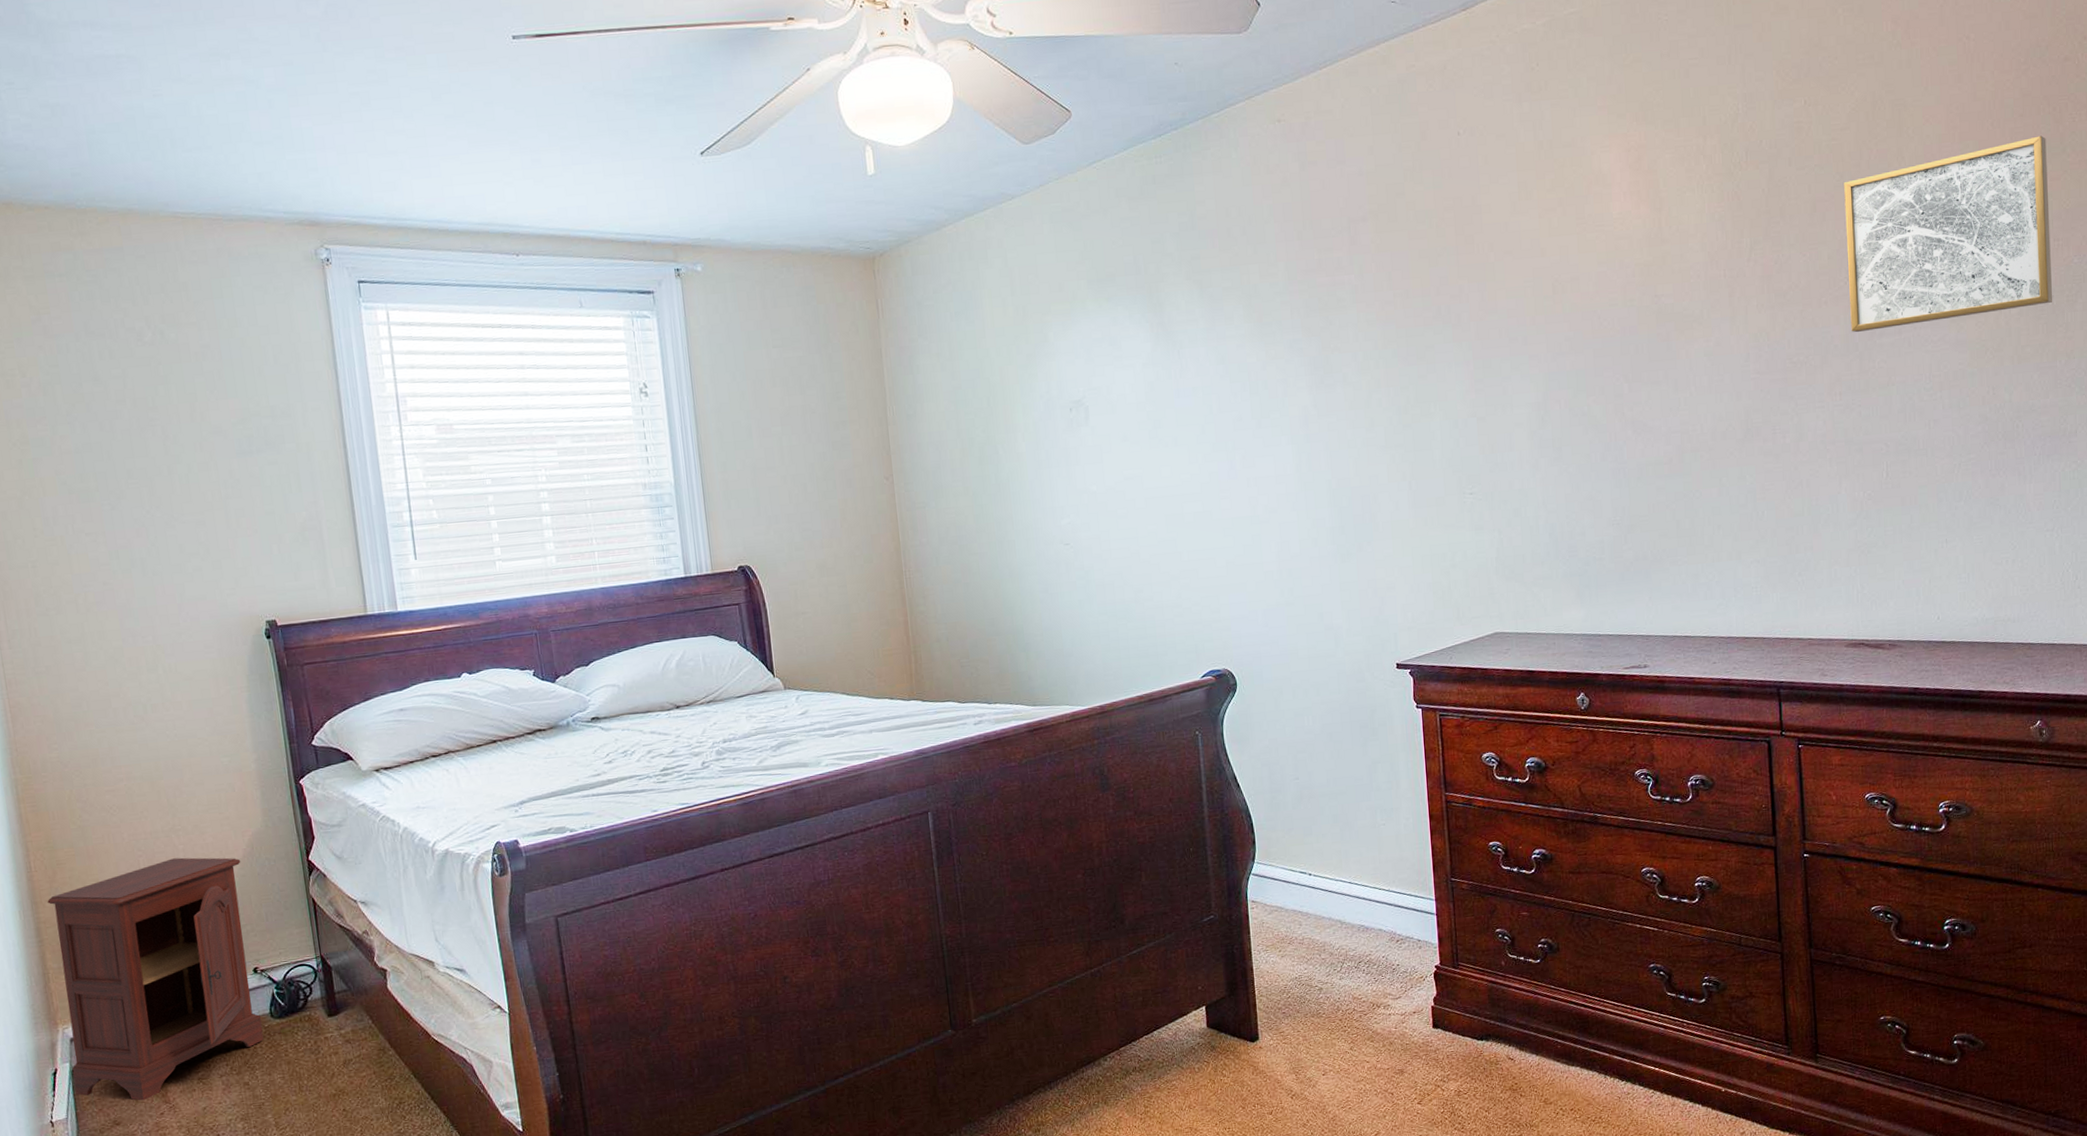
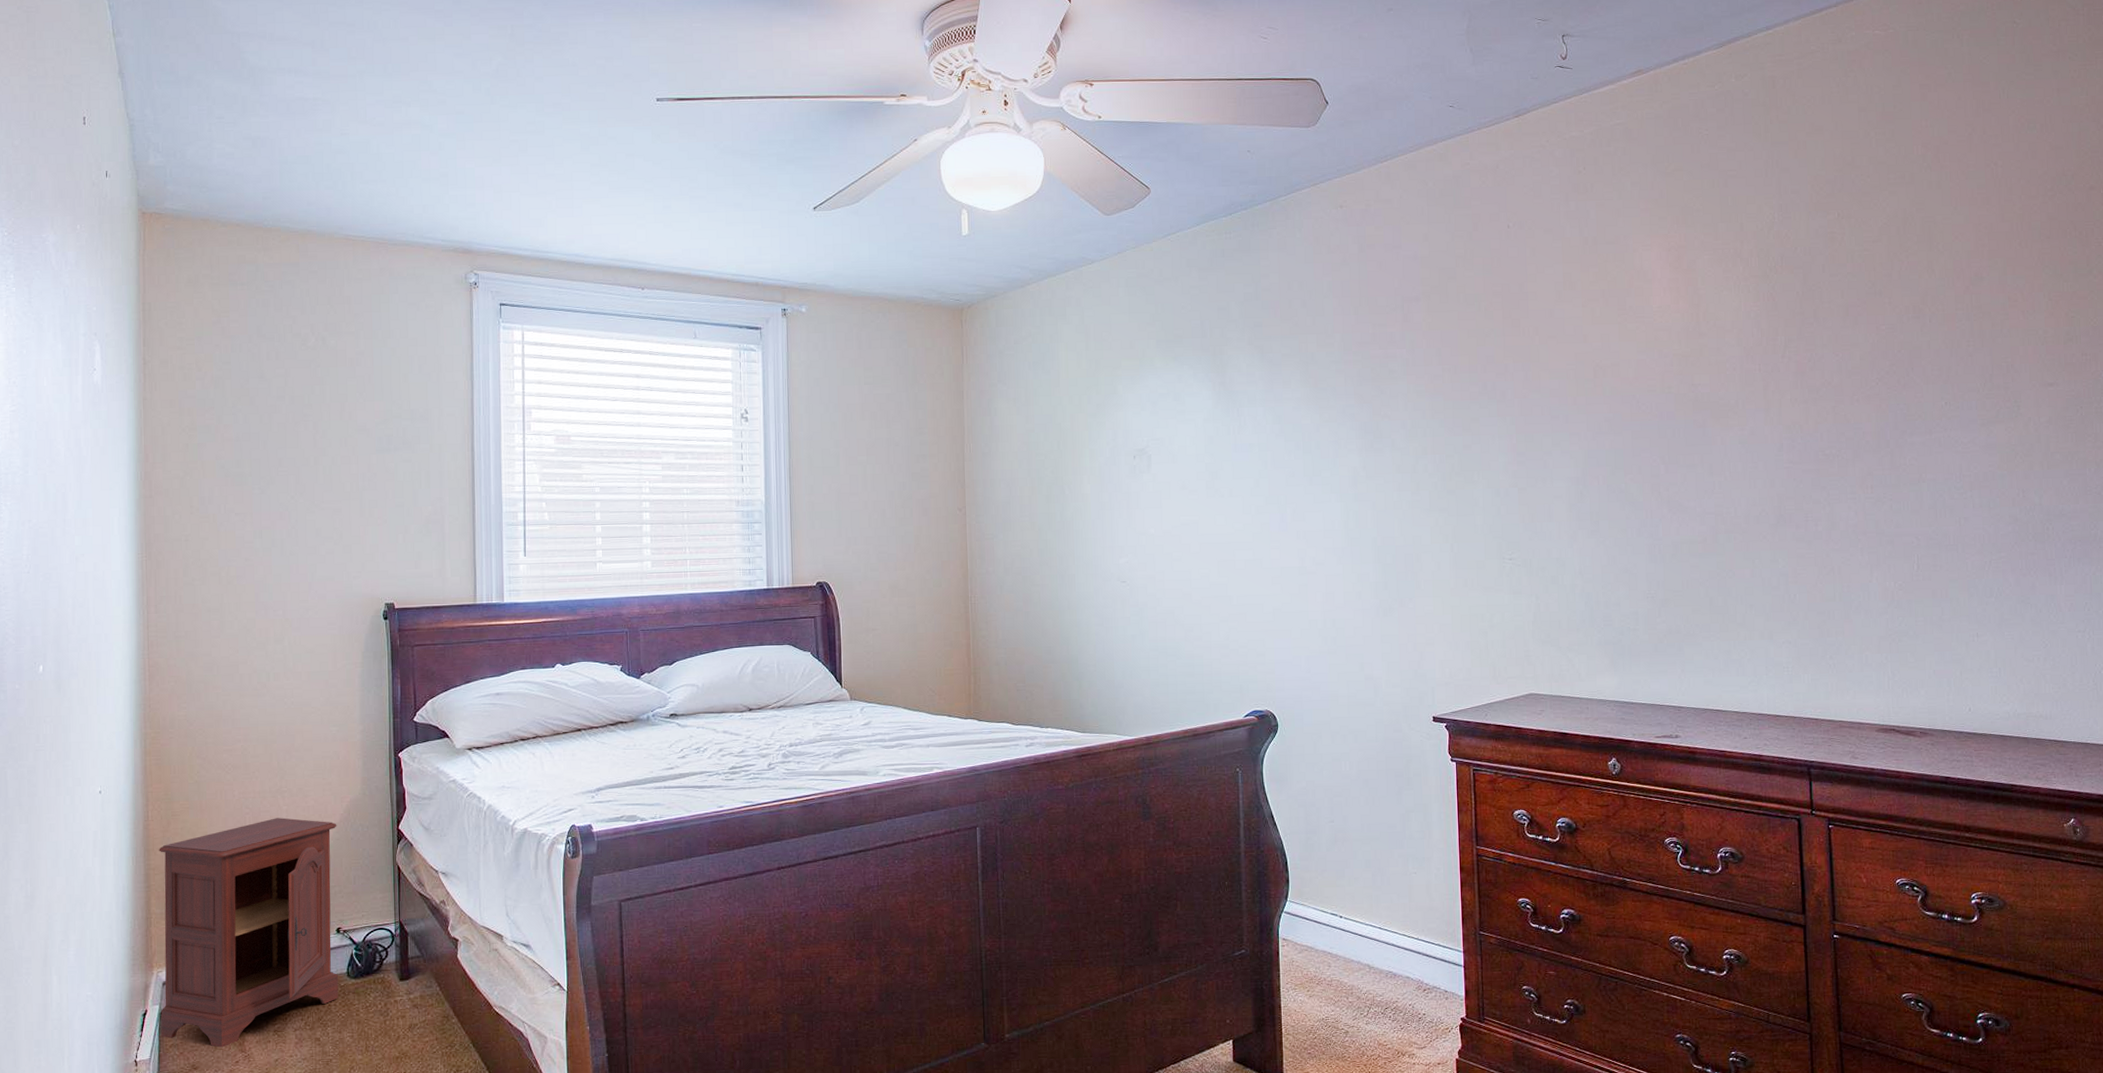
wall art: present [1844,135,2053,333] -> none [1876,257,2082,431]

